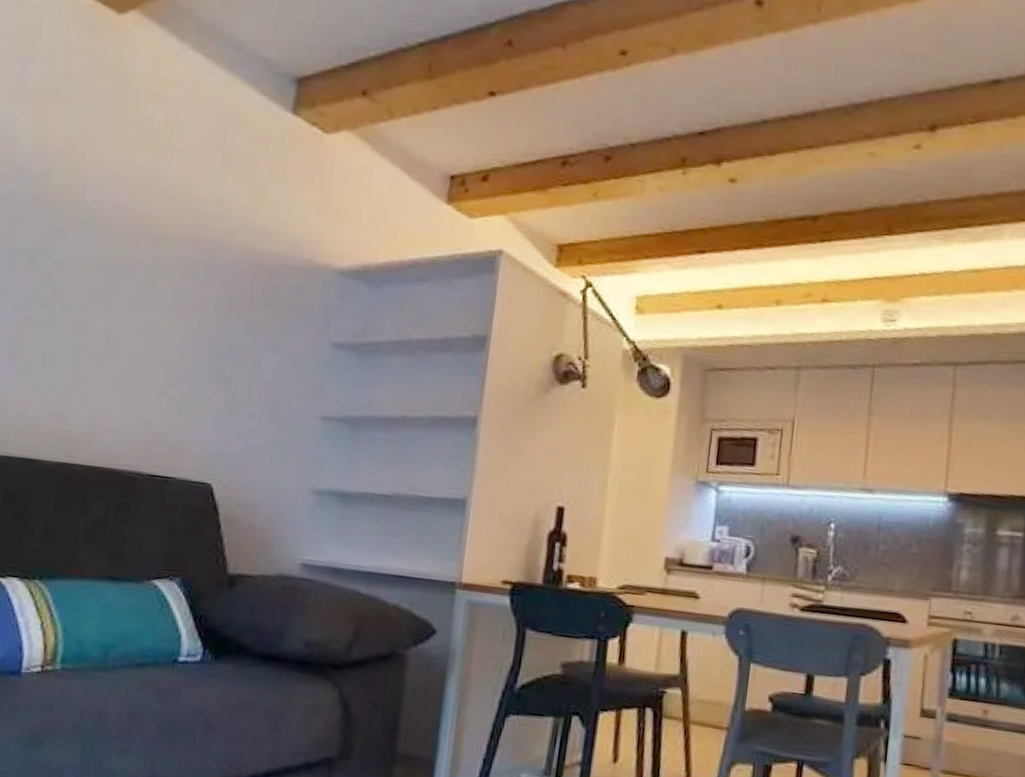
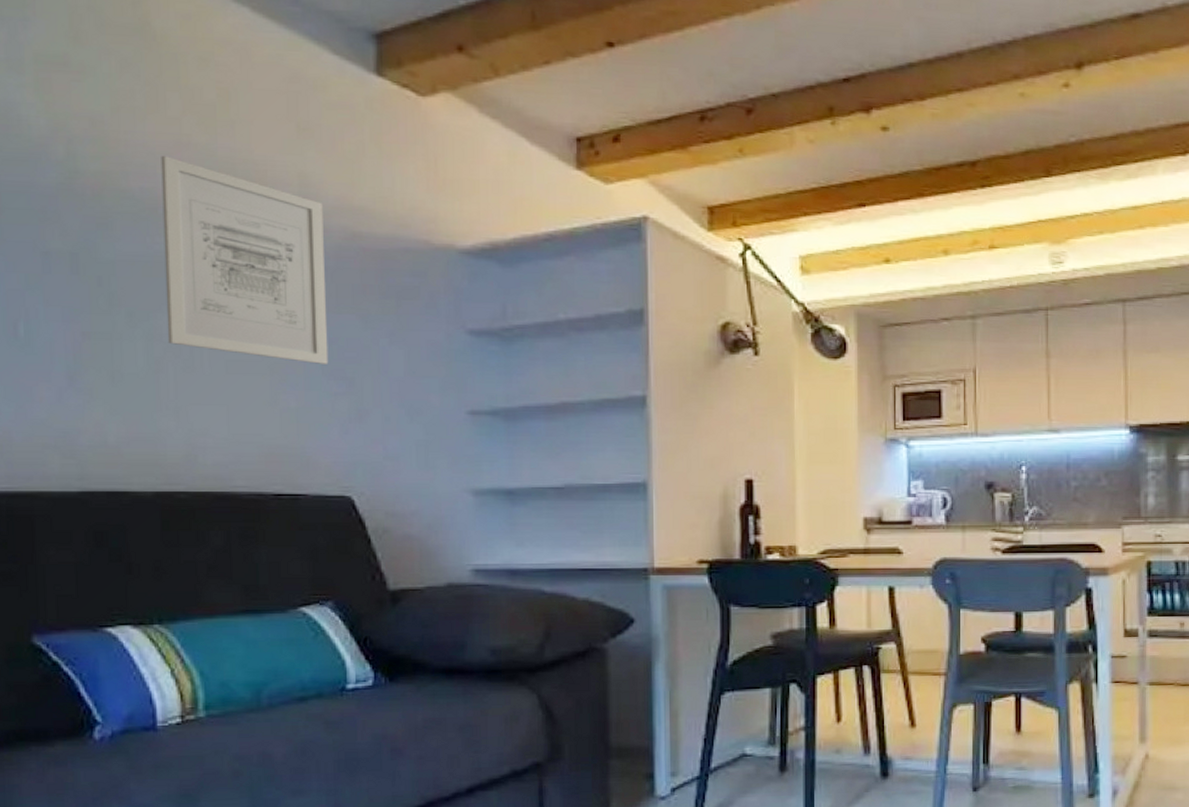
wall art: none [90,174,231,363] -> present [161,155,329,364]

